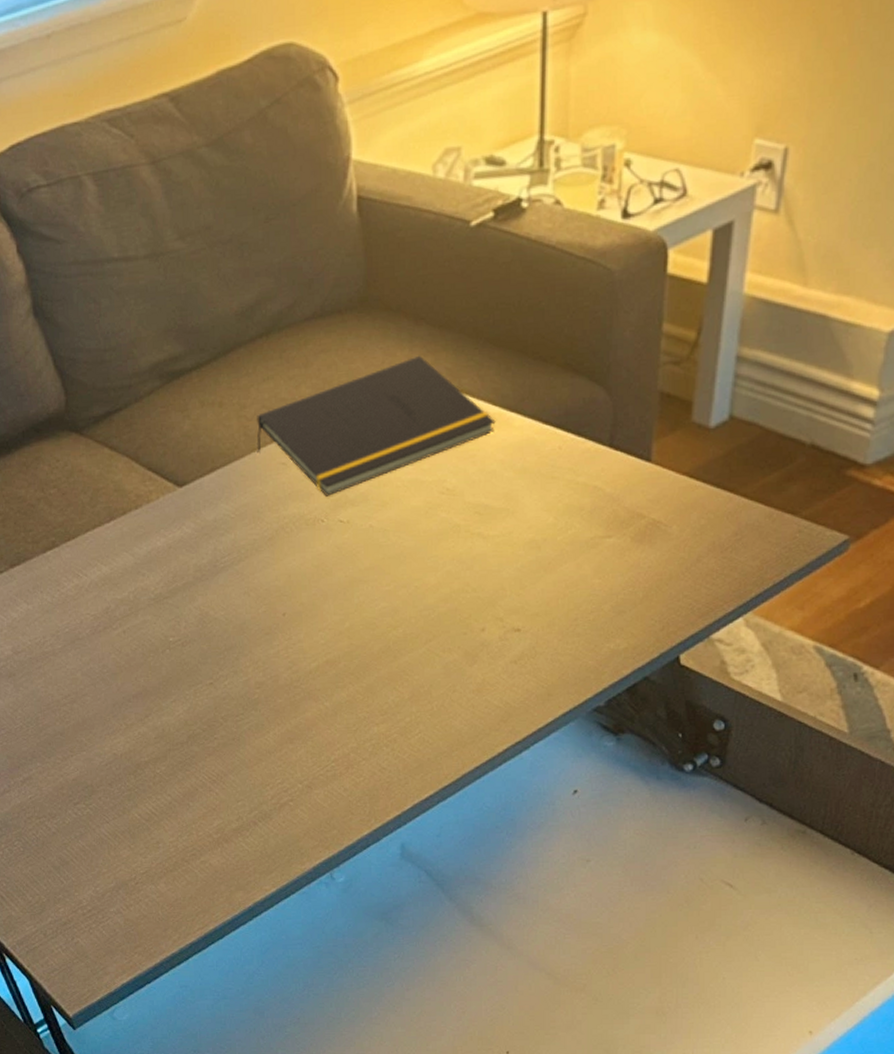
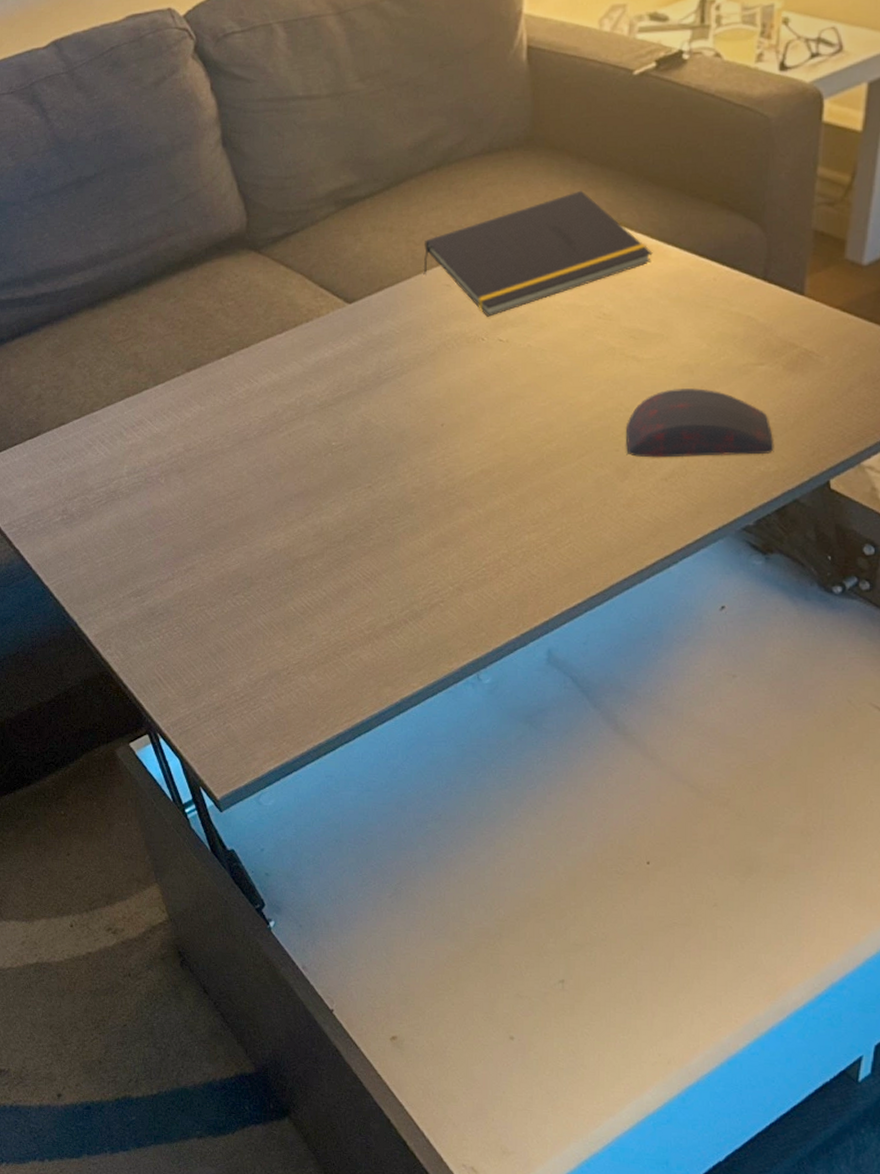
computer mouse: none [473,565,624,640] -> present [625,388,774,458]

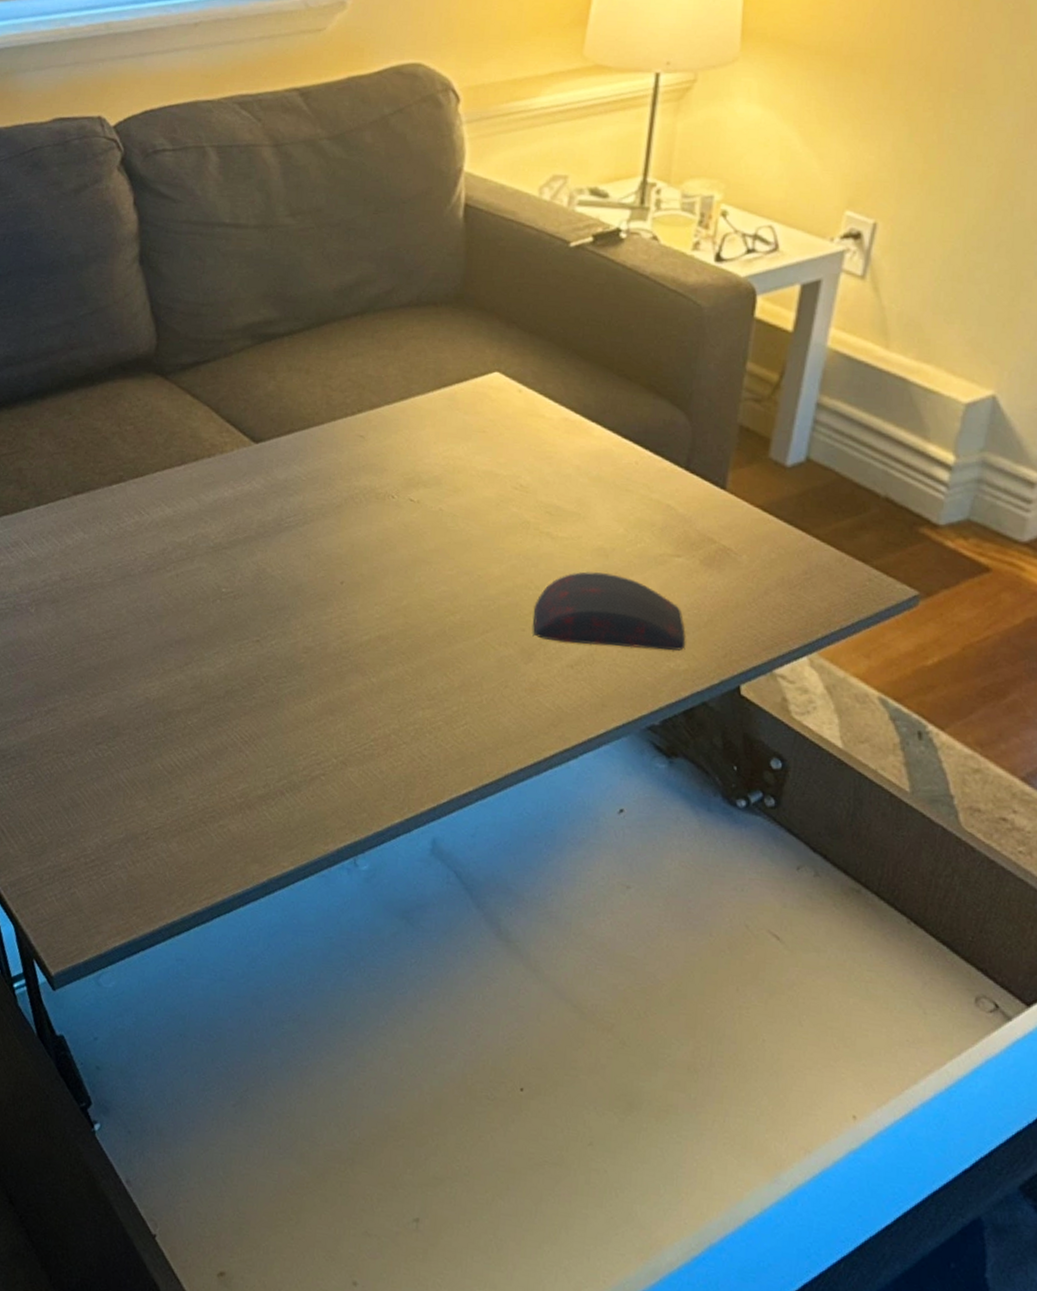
notepad: present [423,190,653,317] -> none [336,355,576,474]

